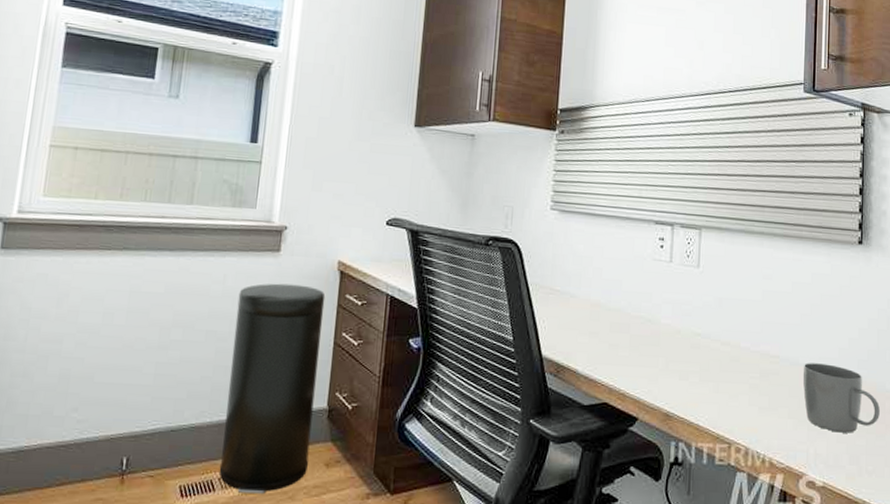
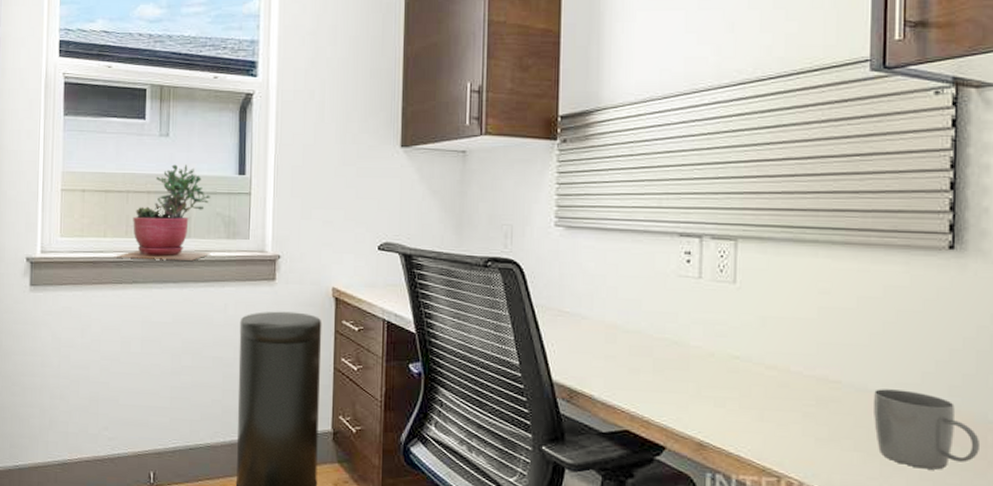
succulent plant: none [104,127,218,228] -> present [114,164,211,261]

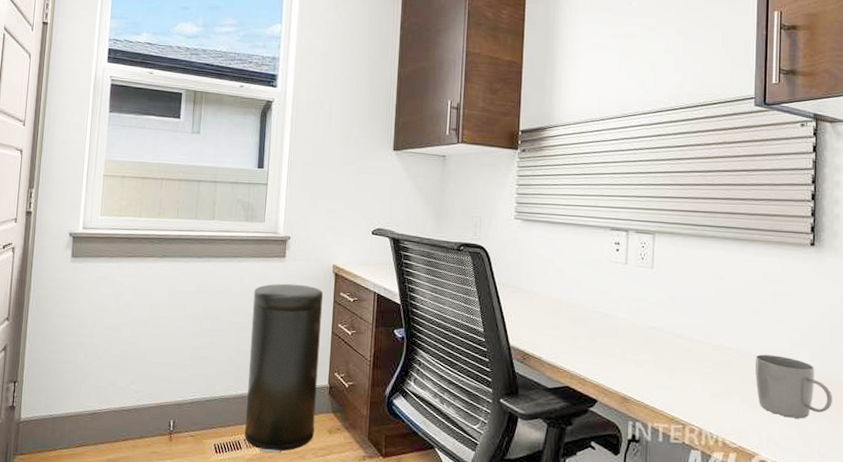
succulent plant: present [114,164,211,261] -> none [147,157,233,239]

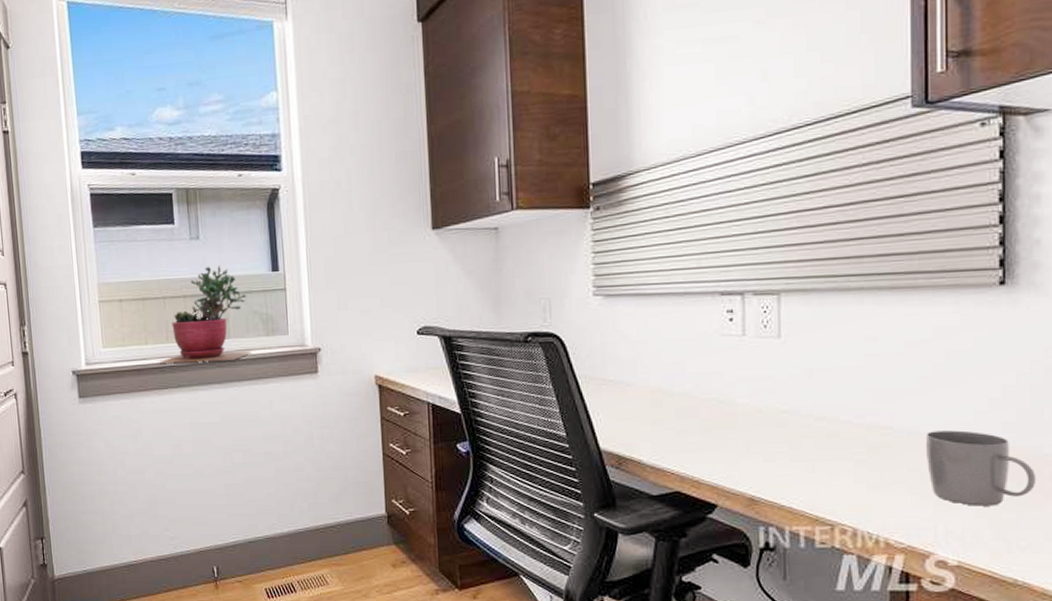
succulent plant: none [147,157,233,239] -> present [158,266,252,364]
pedal bin: present [244,283,324,454] -> none [286,402,376,594]

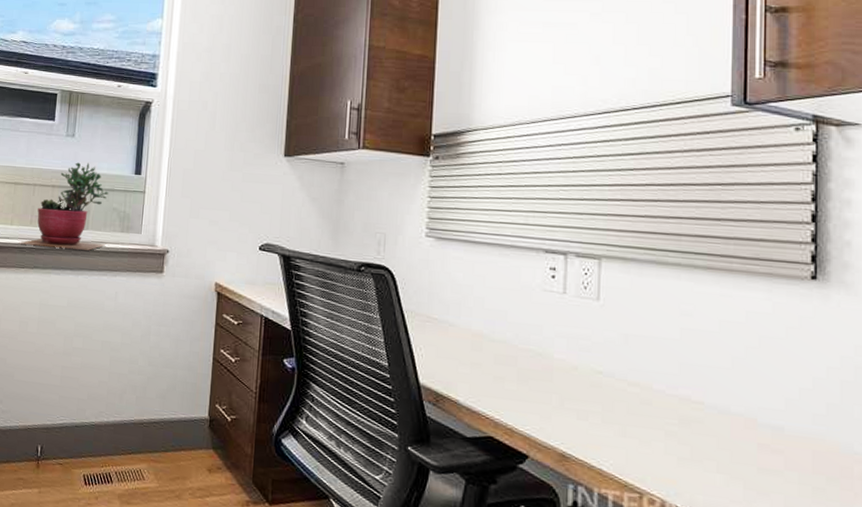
mug: present [925,430,1035,506] -> none [735,412,845,498]

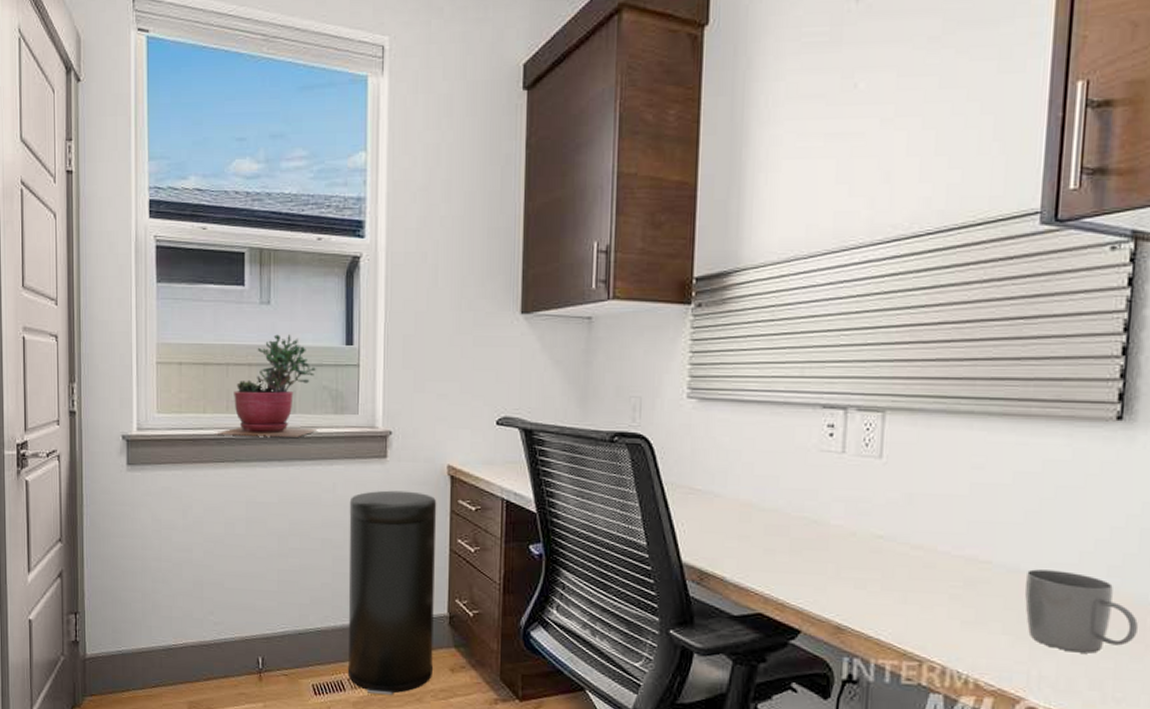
pedal bin: none [116,301,204,491] -> present [347,490,437,696]
mug: none [735,412,845,498] -> present [1024,569,1138,654]

